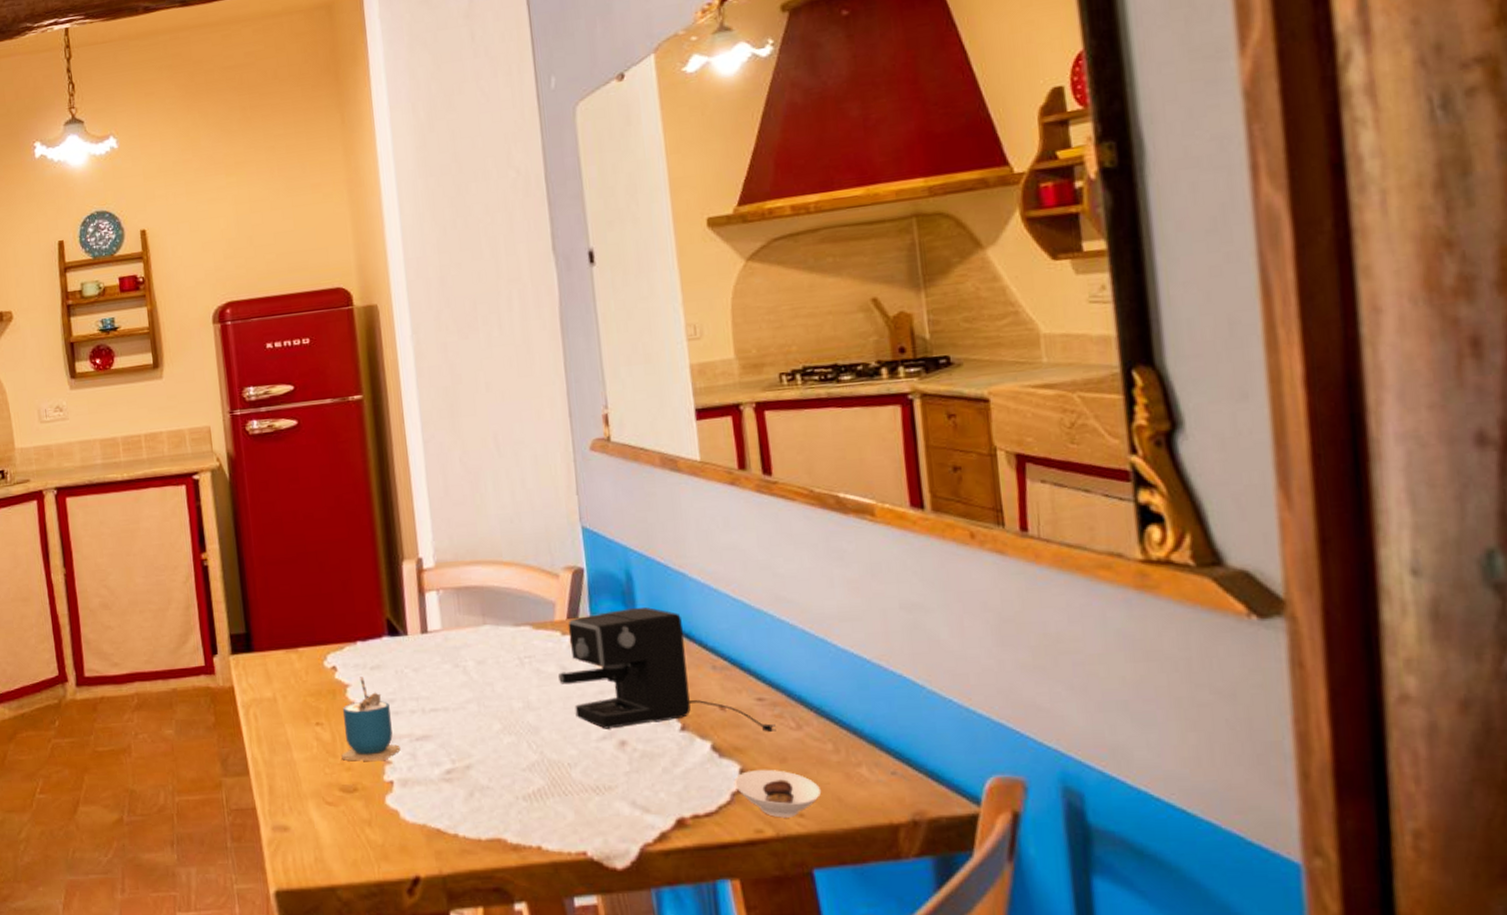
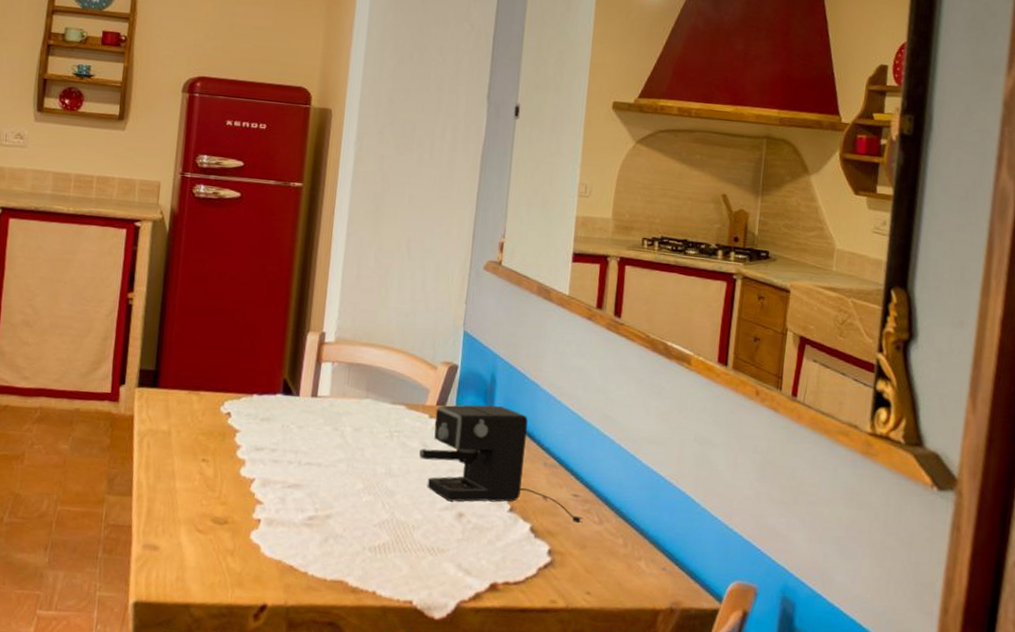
cup: present [341,676,401,762] -> none [219,425,273,501]
saucer: present [733,769,822,818] -> none [541,551,608,594]

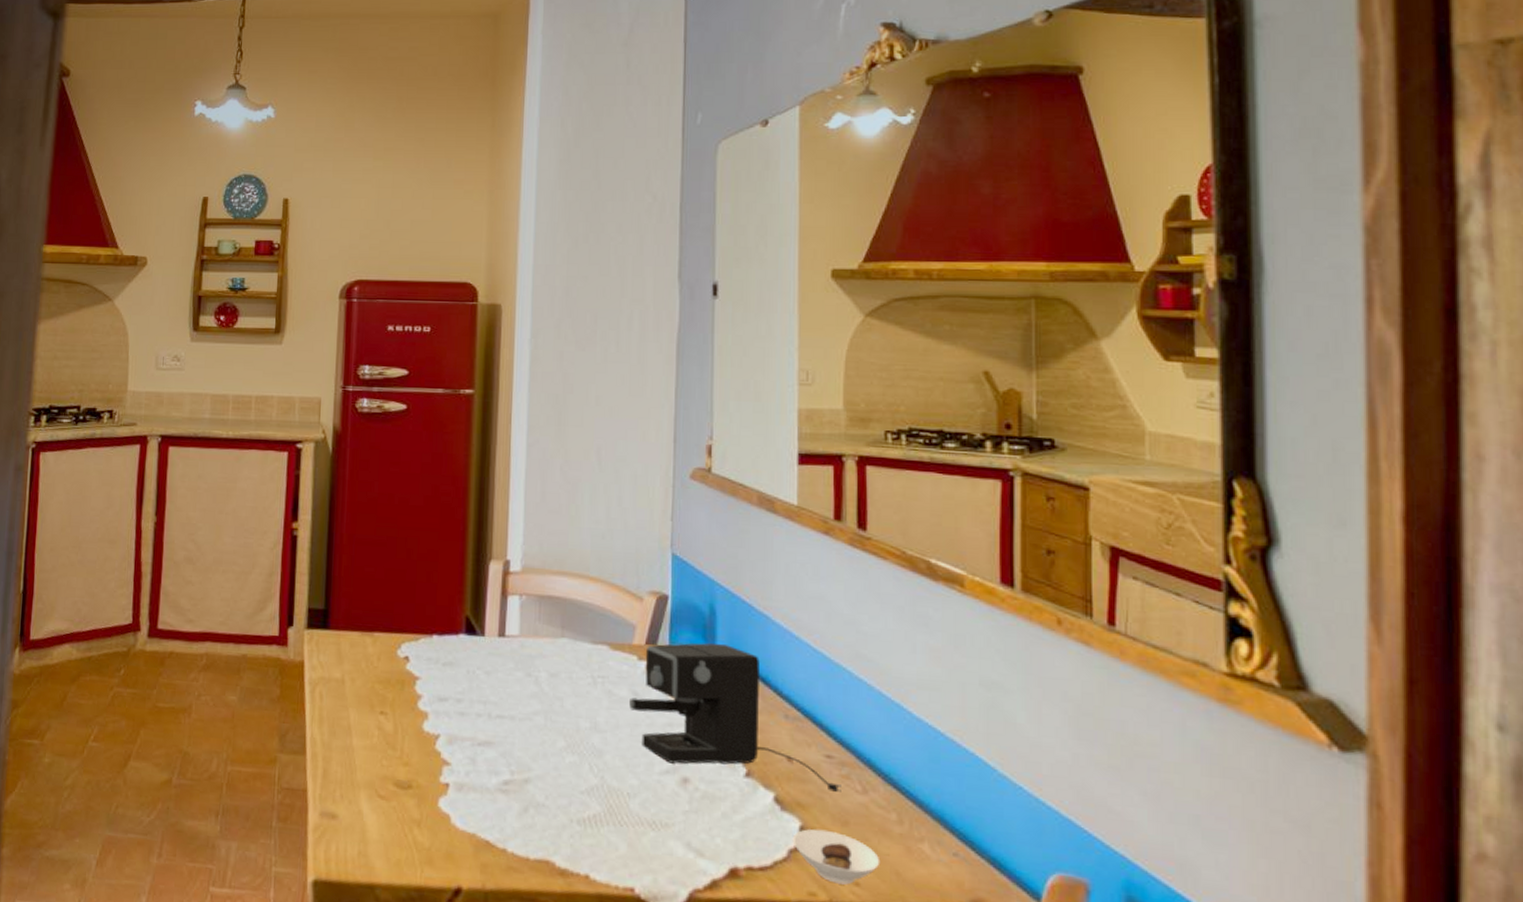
saucer: none [541,551,608,594] -> present [792,829,881,885]

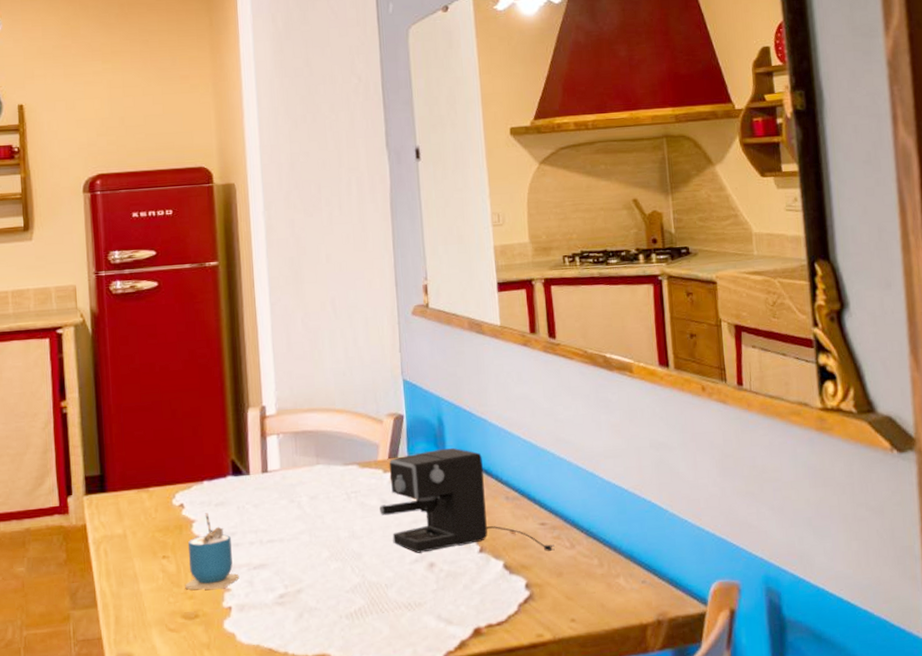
cup: none [401,671,461,761] -> present [185,513,240,590]
saucer: present [792,829,881,885] -> none [520,582,589,624]

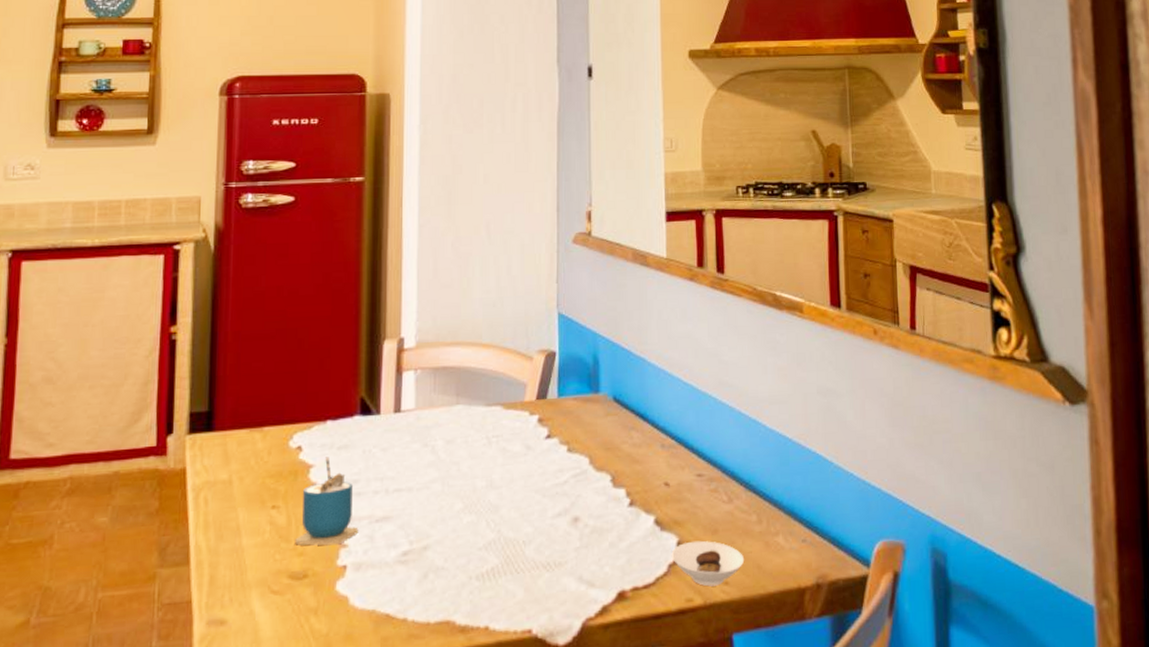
coffee maker: present [380,447,555,553] -> none [523,389,711,506]
saucer: none [520,582,589,624] -> present [671,540,745,587]

